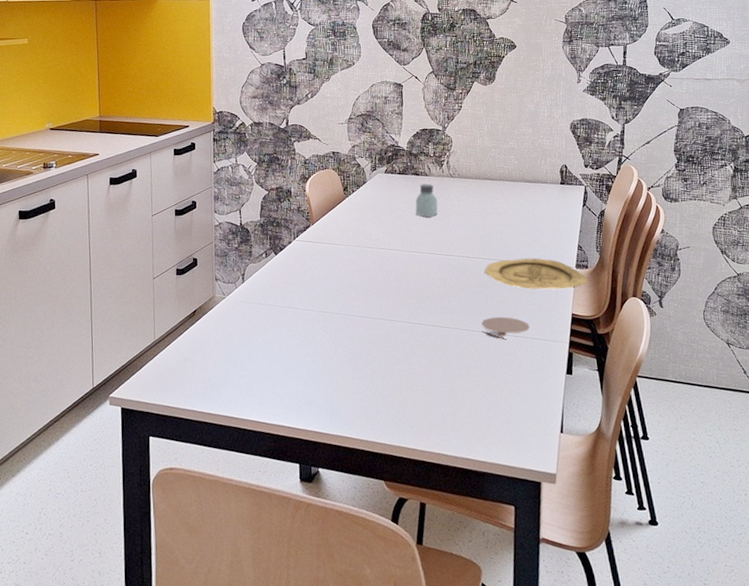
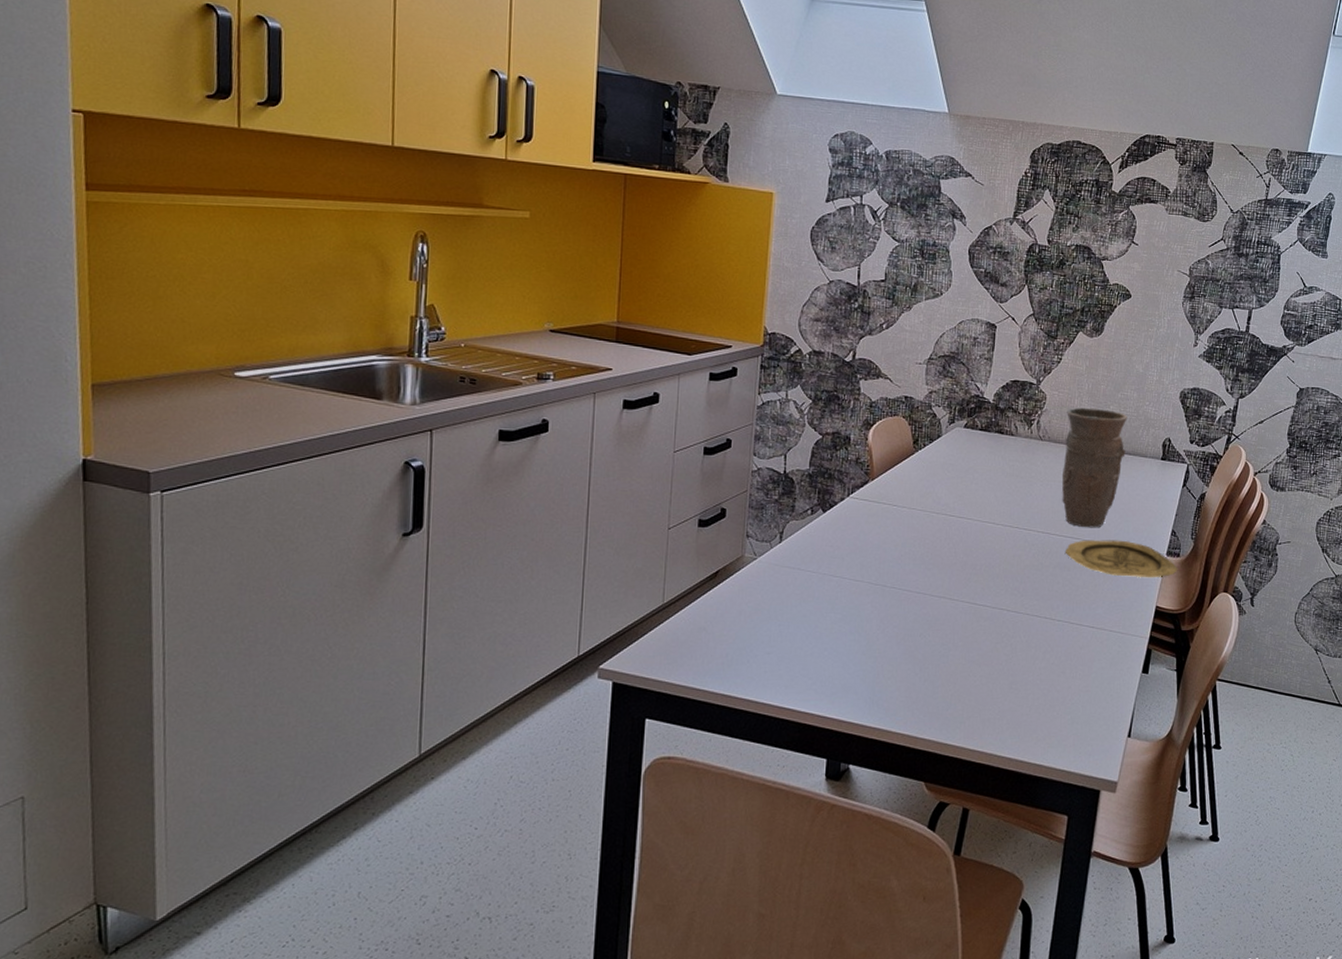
saltshaker: present [415,183,438,218] -> none [995,444,1022,484]
vase: none [471,145,528,250] -> present [1061,407,1128,528]
coaster: present [482,316,530,339] -> none [1055,603,1108,629]

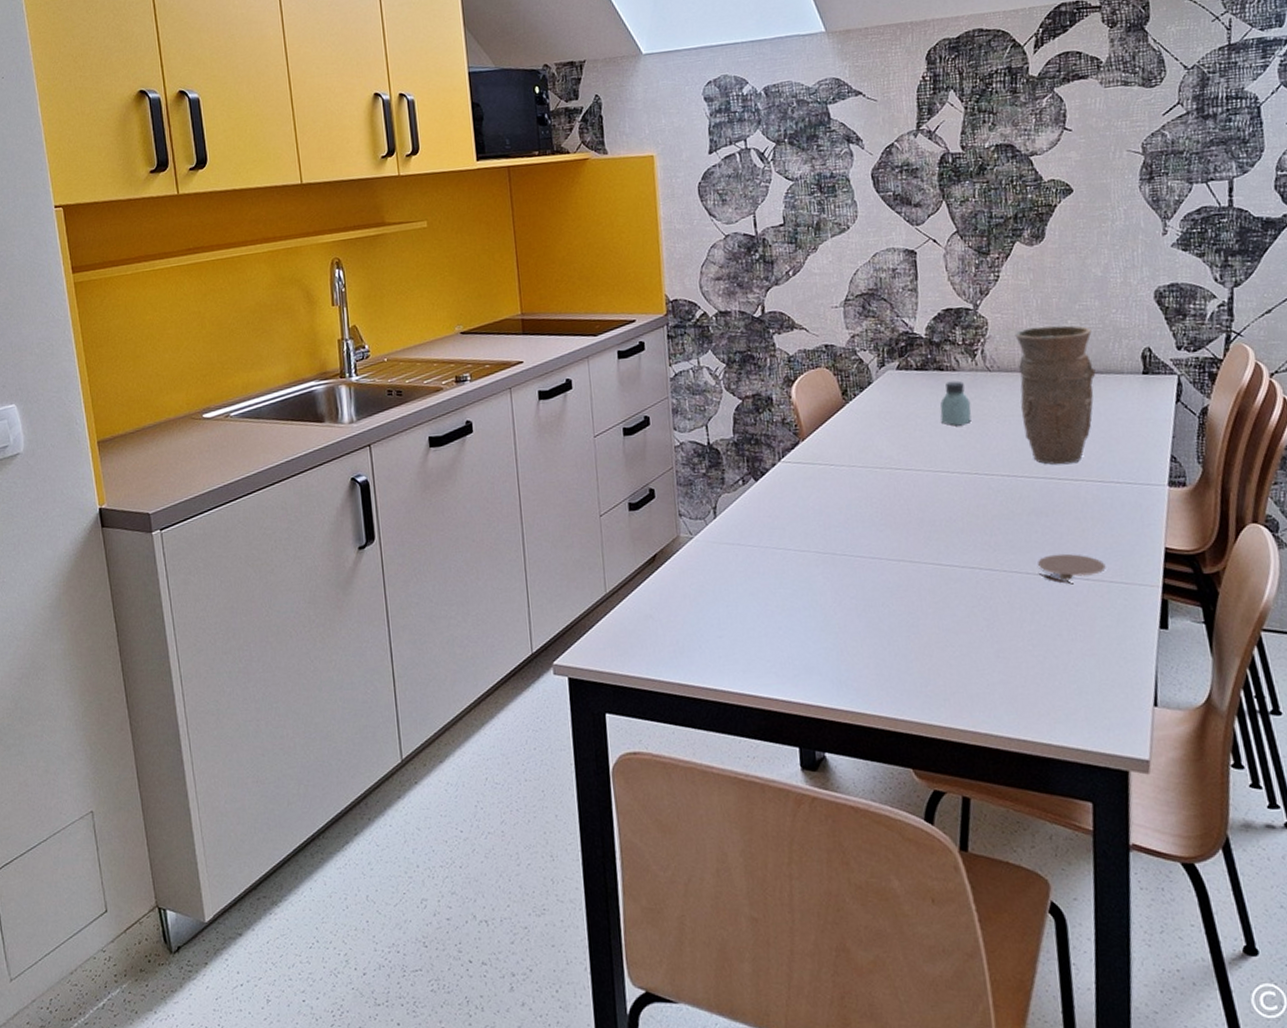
saltshaker: none [995,444,1022,484] -> present [940,380,972,426]
coaster: none [1055,603,1108,629] -> present [1038,553,1106,584]
plate: present [1066,539,1178,578] -> none [1039,474,1187,517]

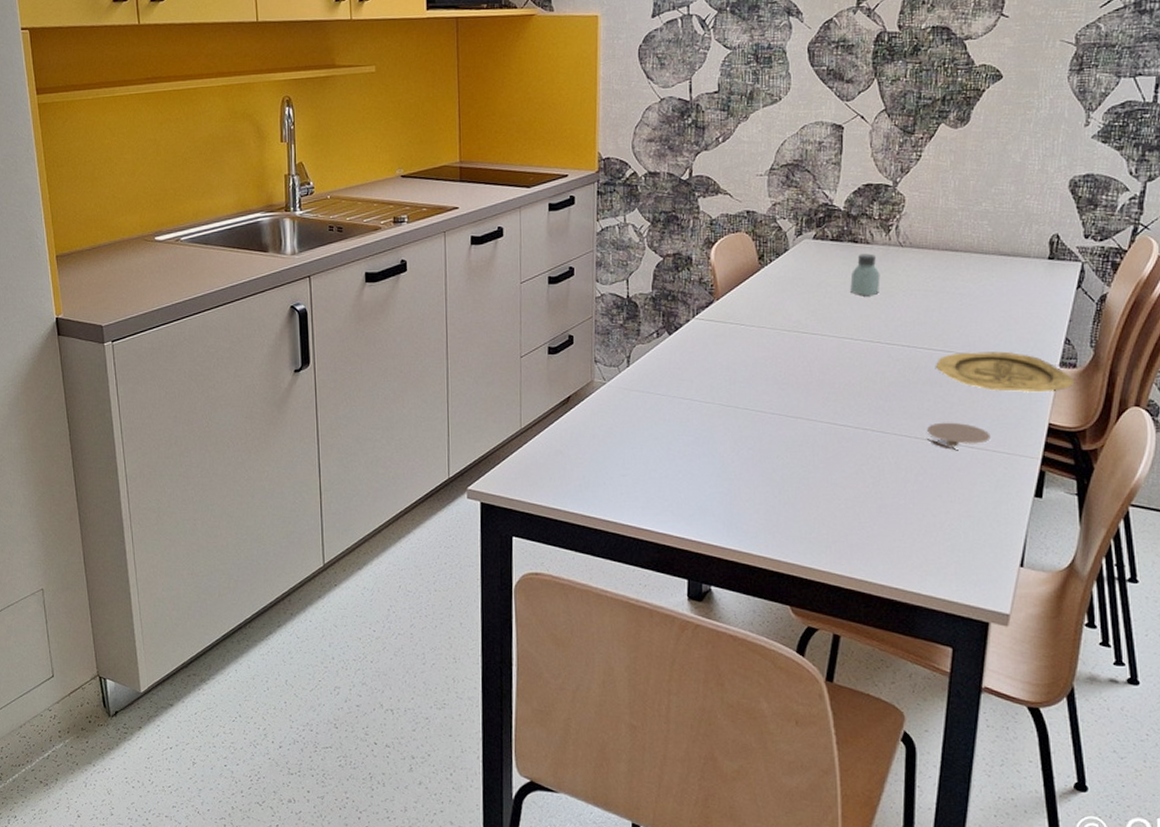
vase: present [1015,325,1096,465] -> none [927,207,1004,340]
plate: none [1039,474,1187,517] -> present [936,351,1075,393]

